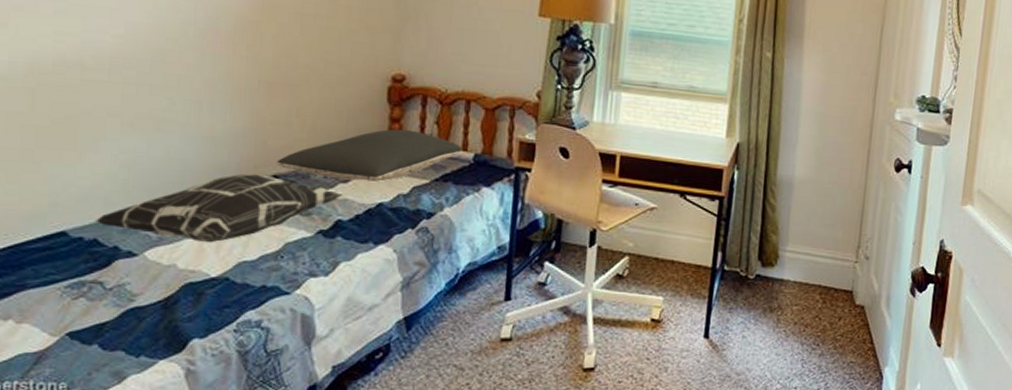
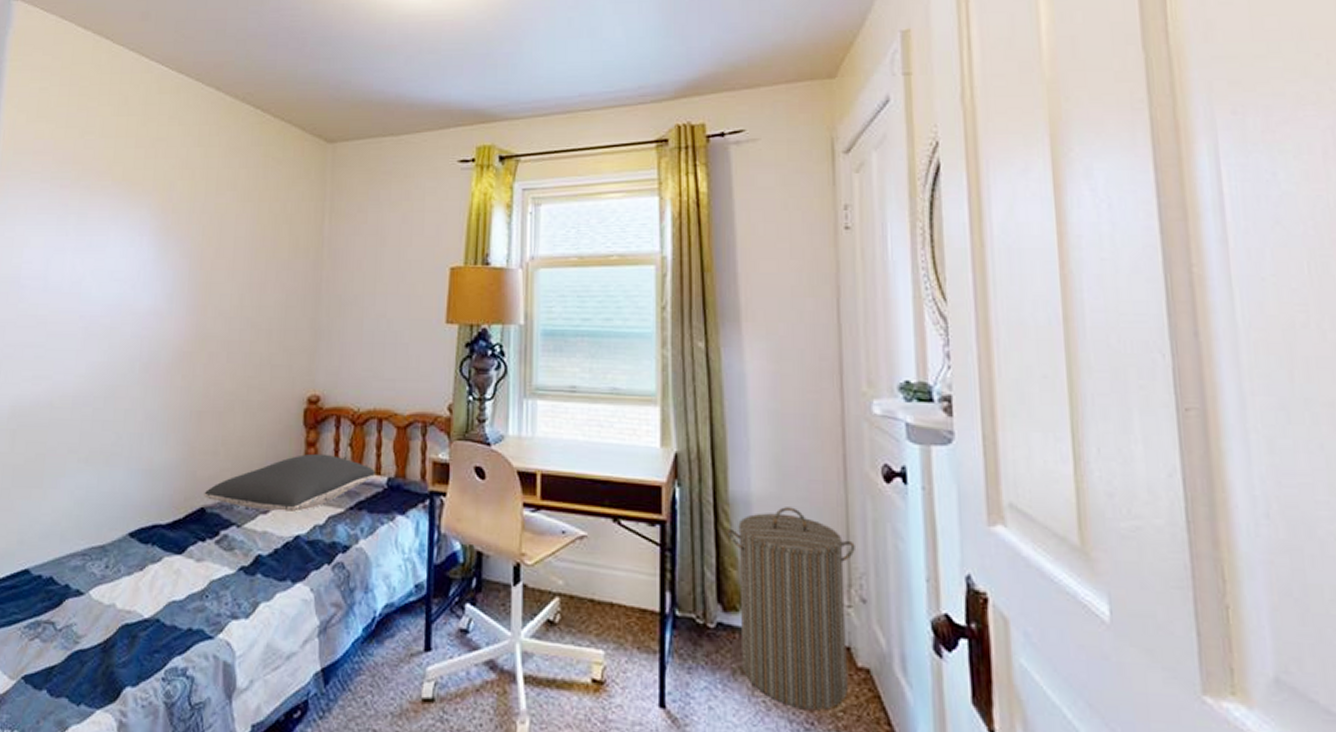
decorative pillow: present [94,174,343,243] -> none [51,507,263,581]
laundry hamper: none [771,188,867,335] -> present [727,507,855,710]

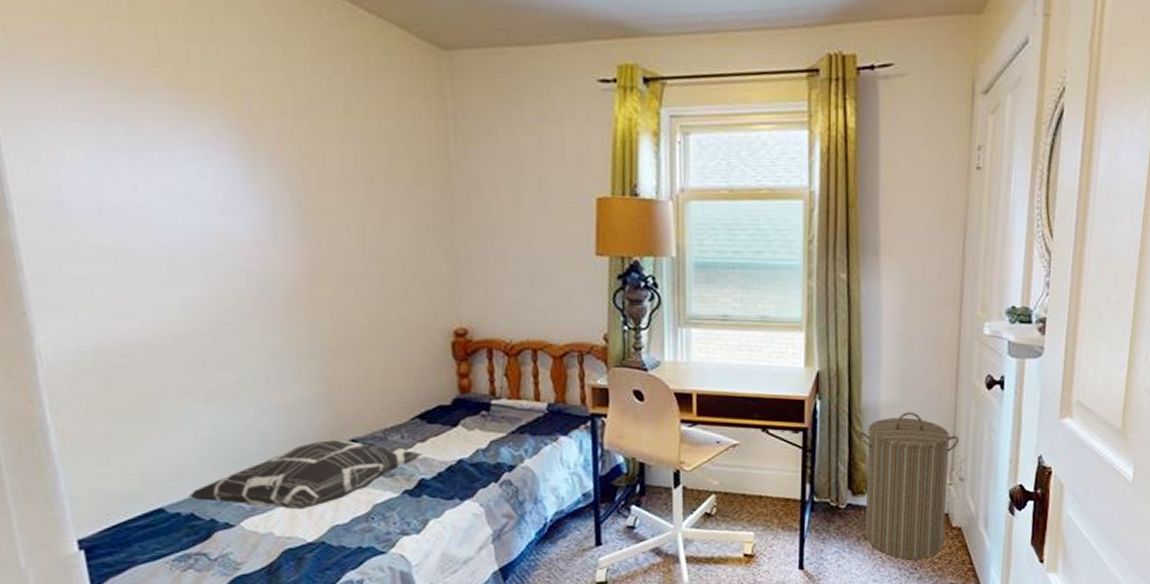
decorative pillow: none [51,507,263,581] -> present [187,440,423,510]
pillow: present [204,453,375,512] -> none [352,384,534,439]

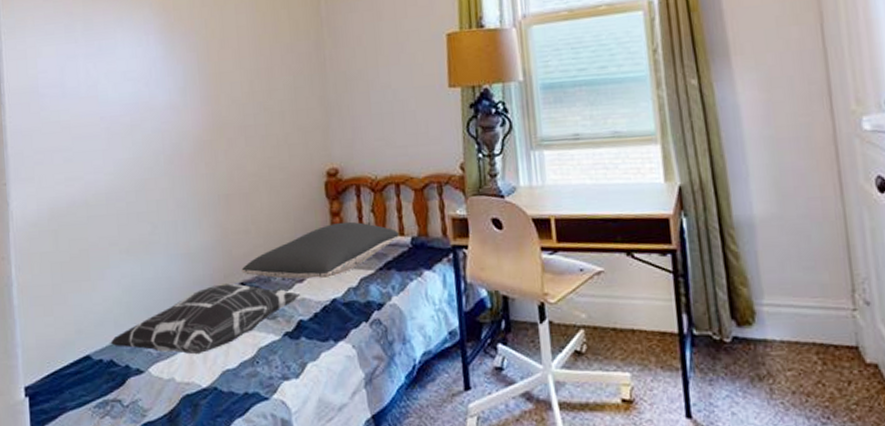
pillow: none [352,384,534,439] -> present [241,221,399,279]
laundry hamper: present [858,412,959,559] -> none [734,225,859,406]

